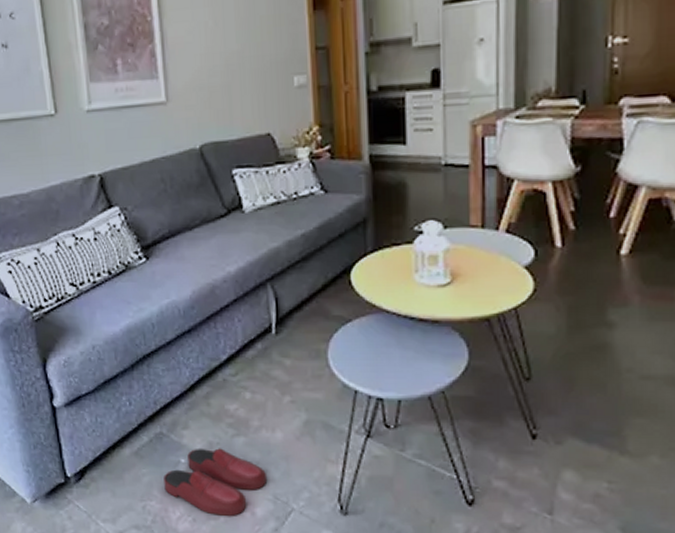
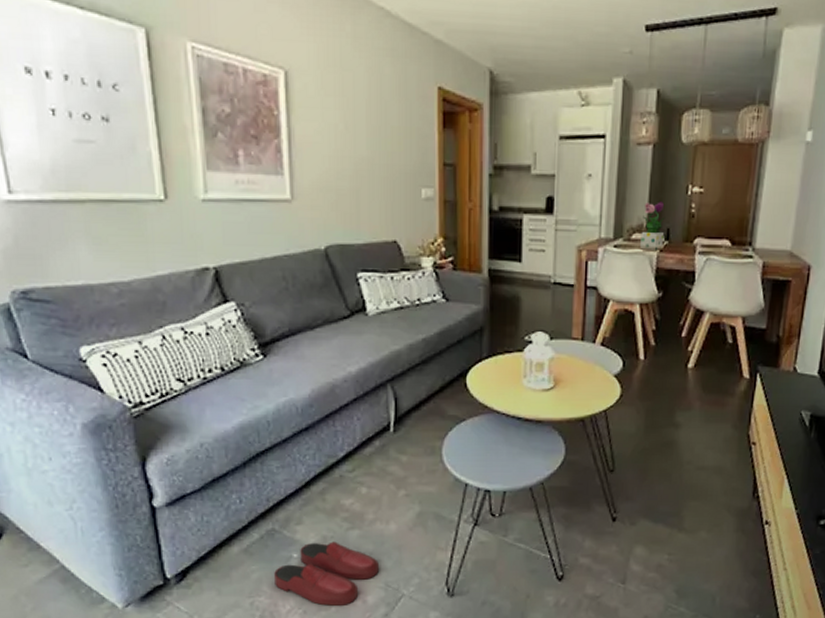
flower arrangement: none [549,59,580,119] -> present [640,202,666,251]

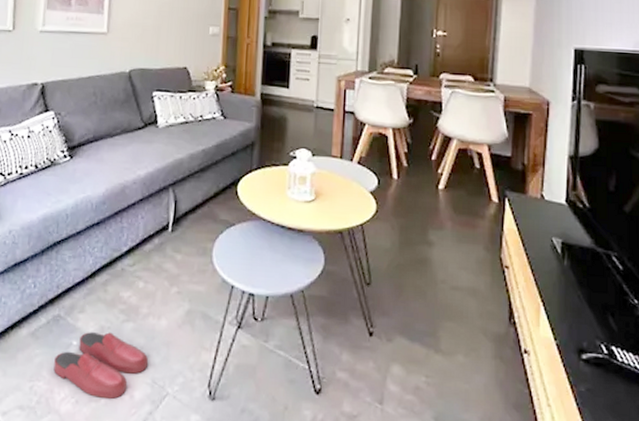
flower arrangement: present [640,202,666,251] -> none [392,42,414,84]

